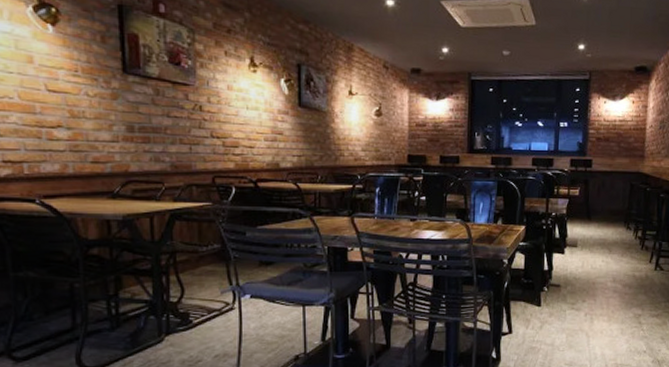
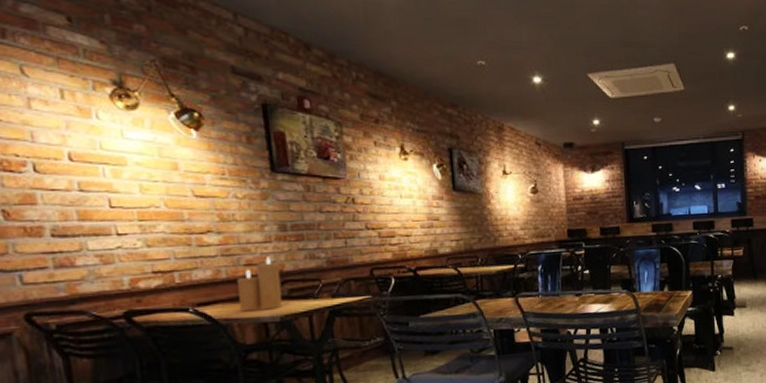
candle: none [82,156,126,206] -> present [236,257,283,311]

